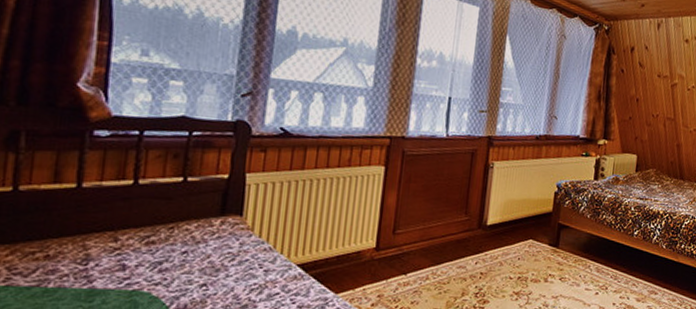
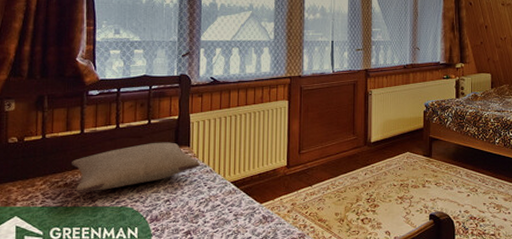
pillow: none [59,207,255,269] -> present [72,142,200,192]

